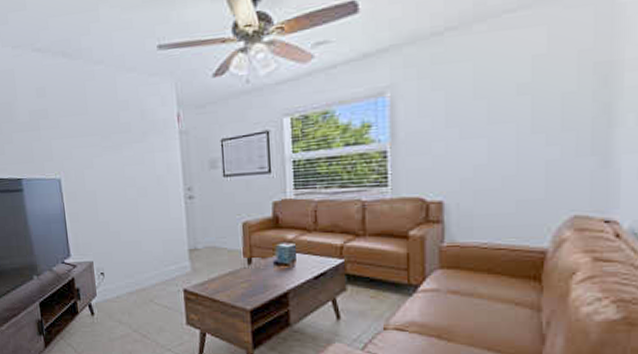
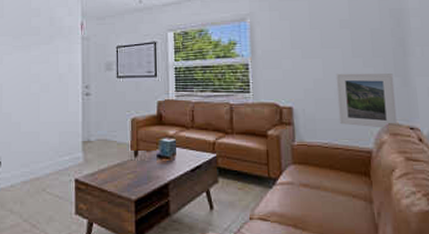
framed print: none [505,152,589,223] -> present [336,73,398,128]

